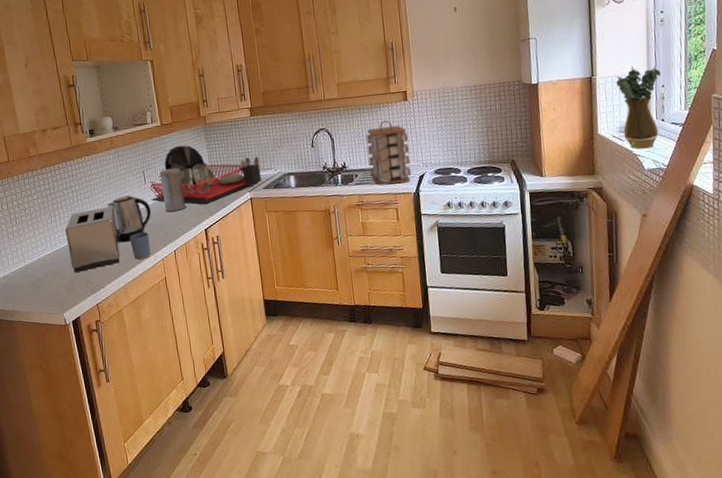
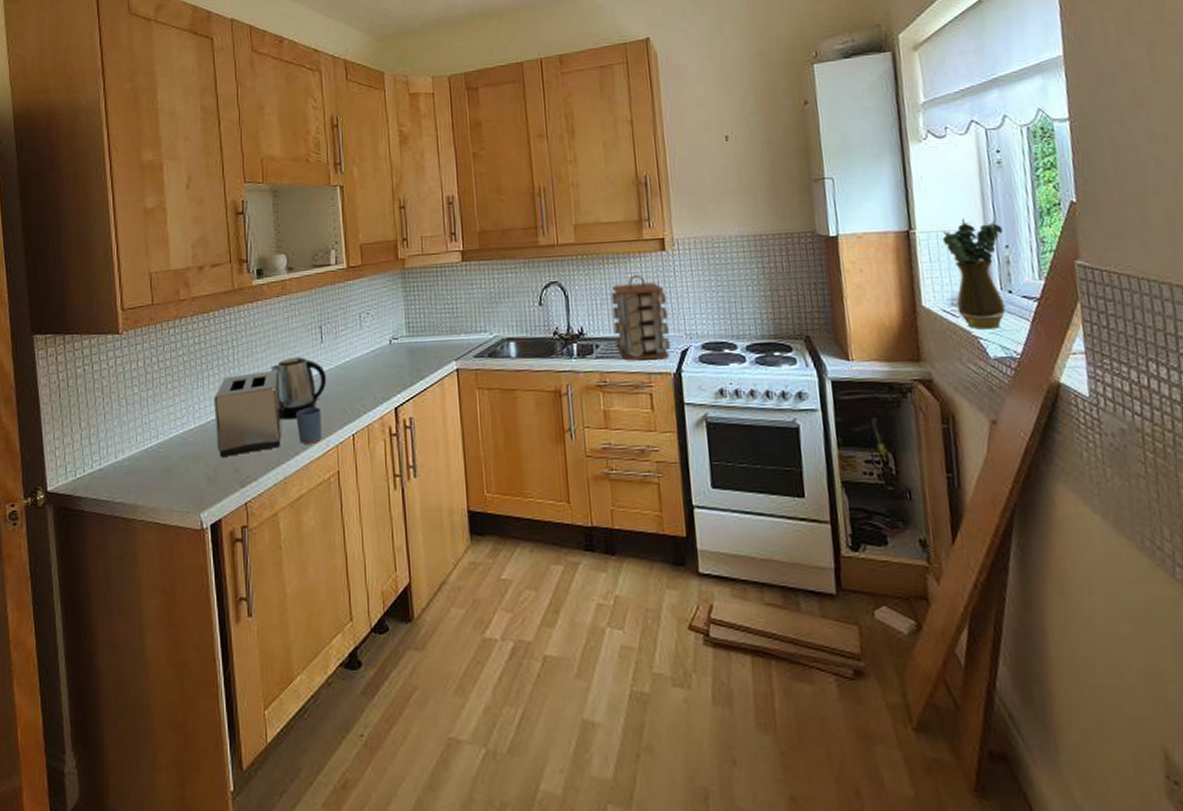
dish rack: present [149,145,261,205] -> none [327,294,472,375]
canister: present [159,167,186,212] -> none [341,323,372,382]

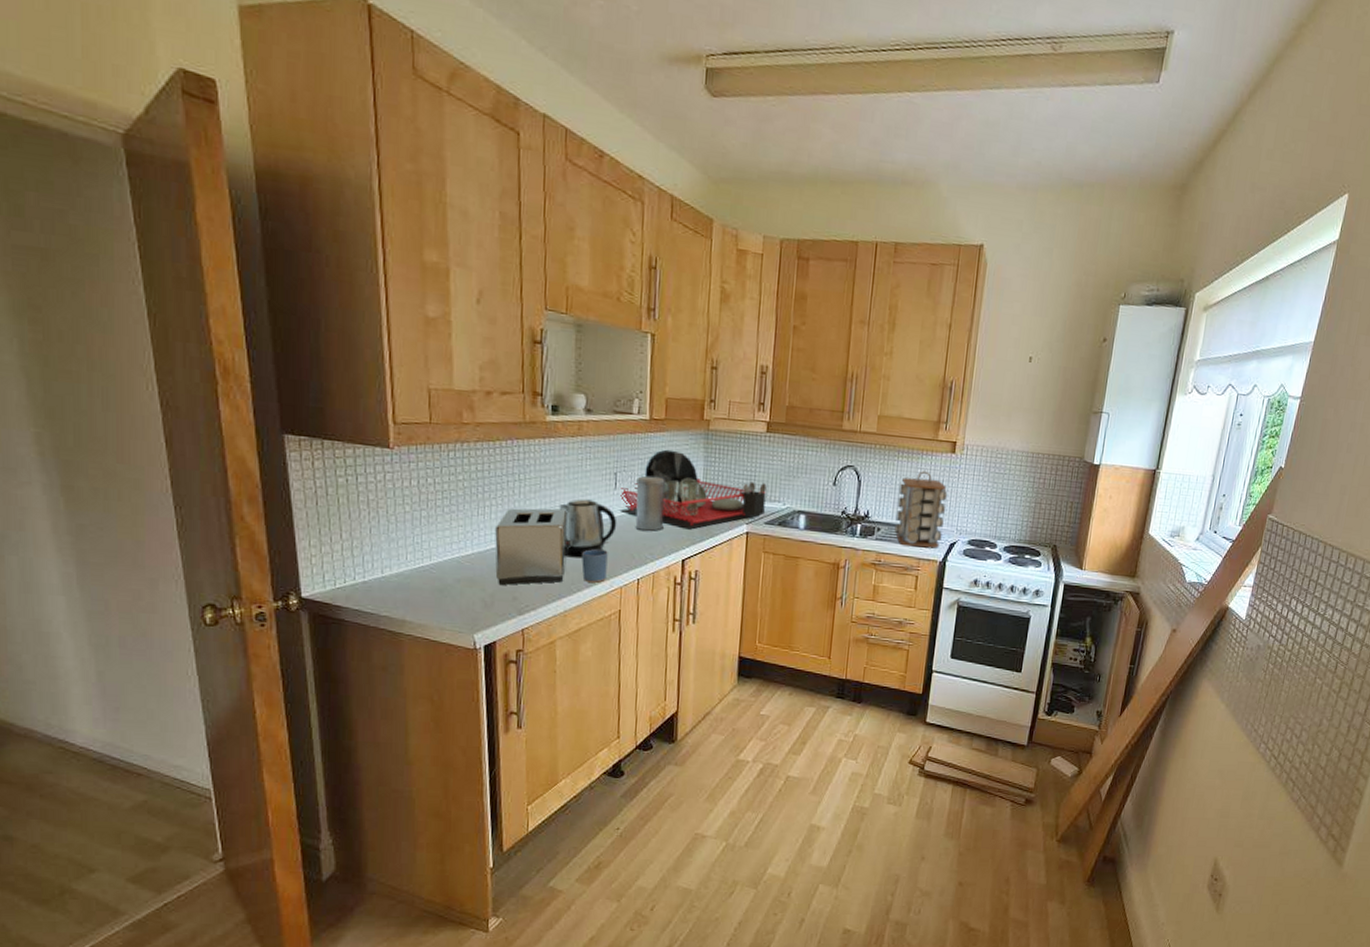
dish rack: none [327,294,472,375] -> present [619,449,767,530]
canister: none [341,323,372,382] -> present [635,476,665,531]
vase: present [942,218,1006,330] -> none [1173,466,1226,560]

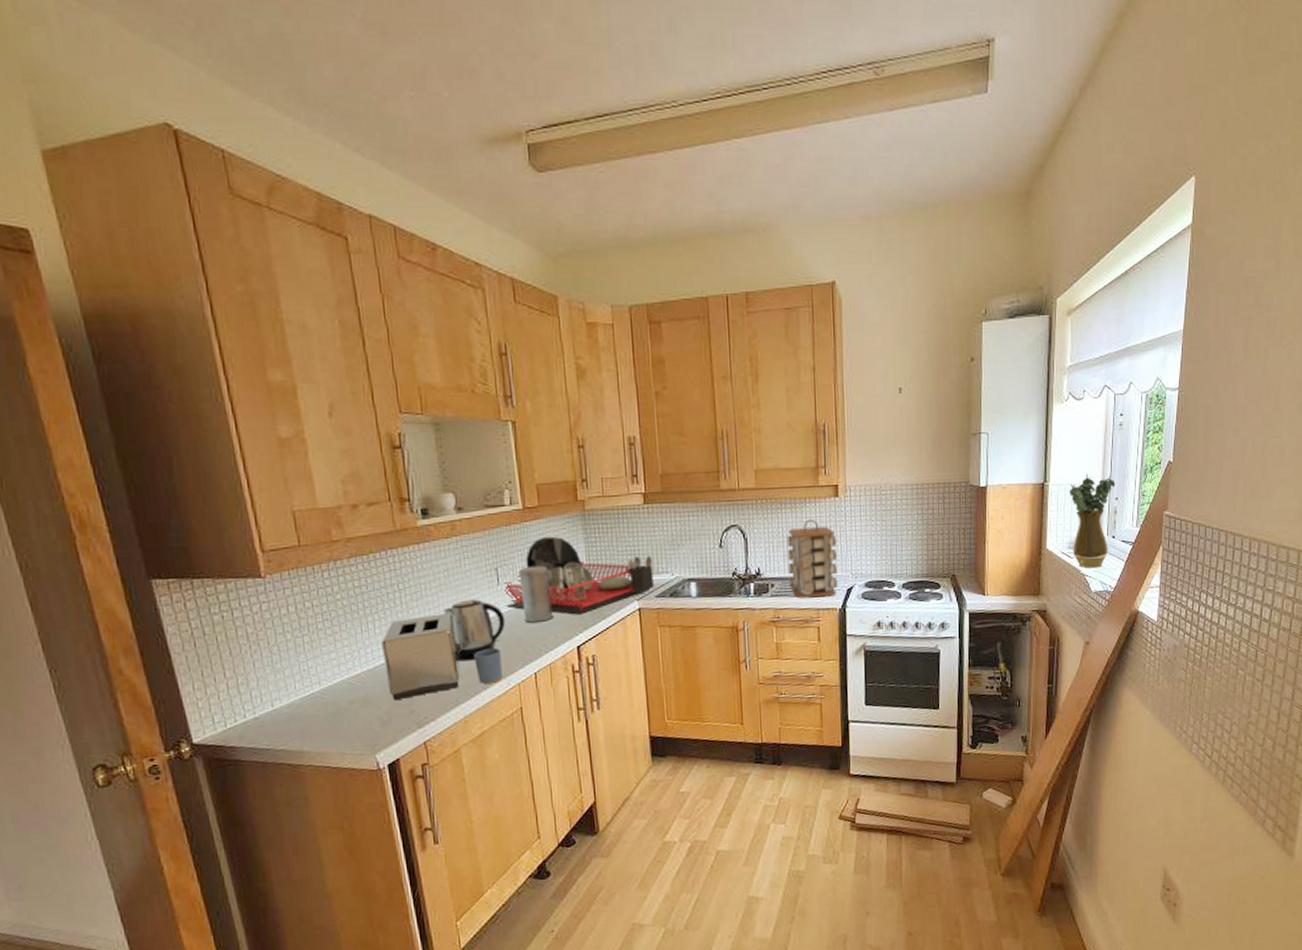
vase: none [1173,466,1226,560] -> present [1070,473,1116,568]

